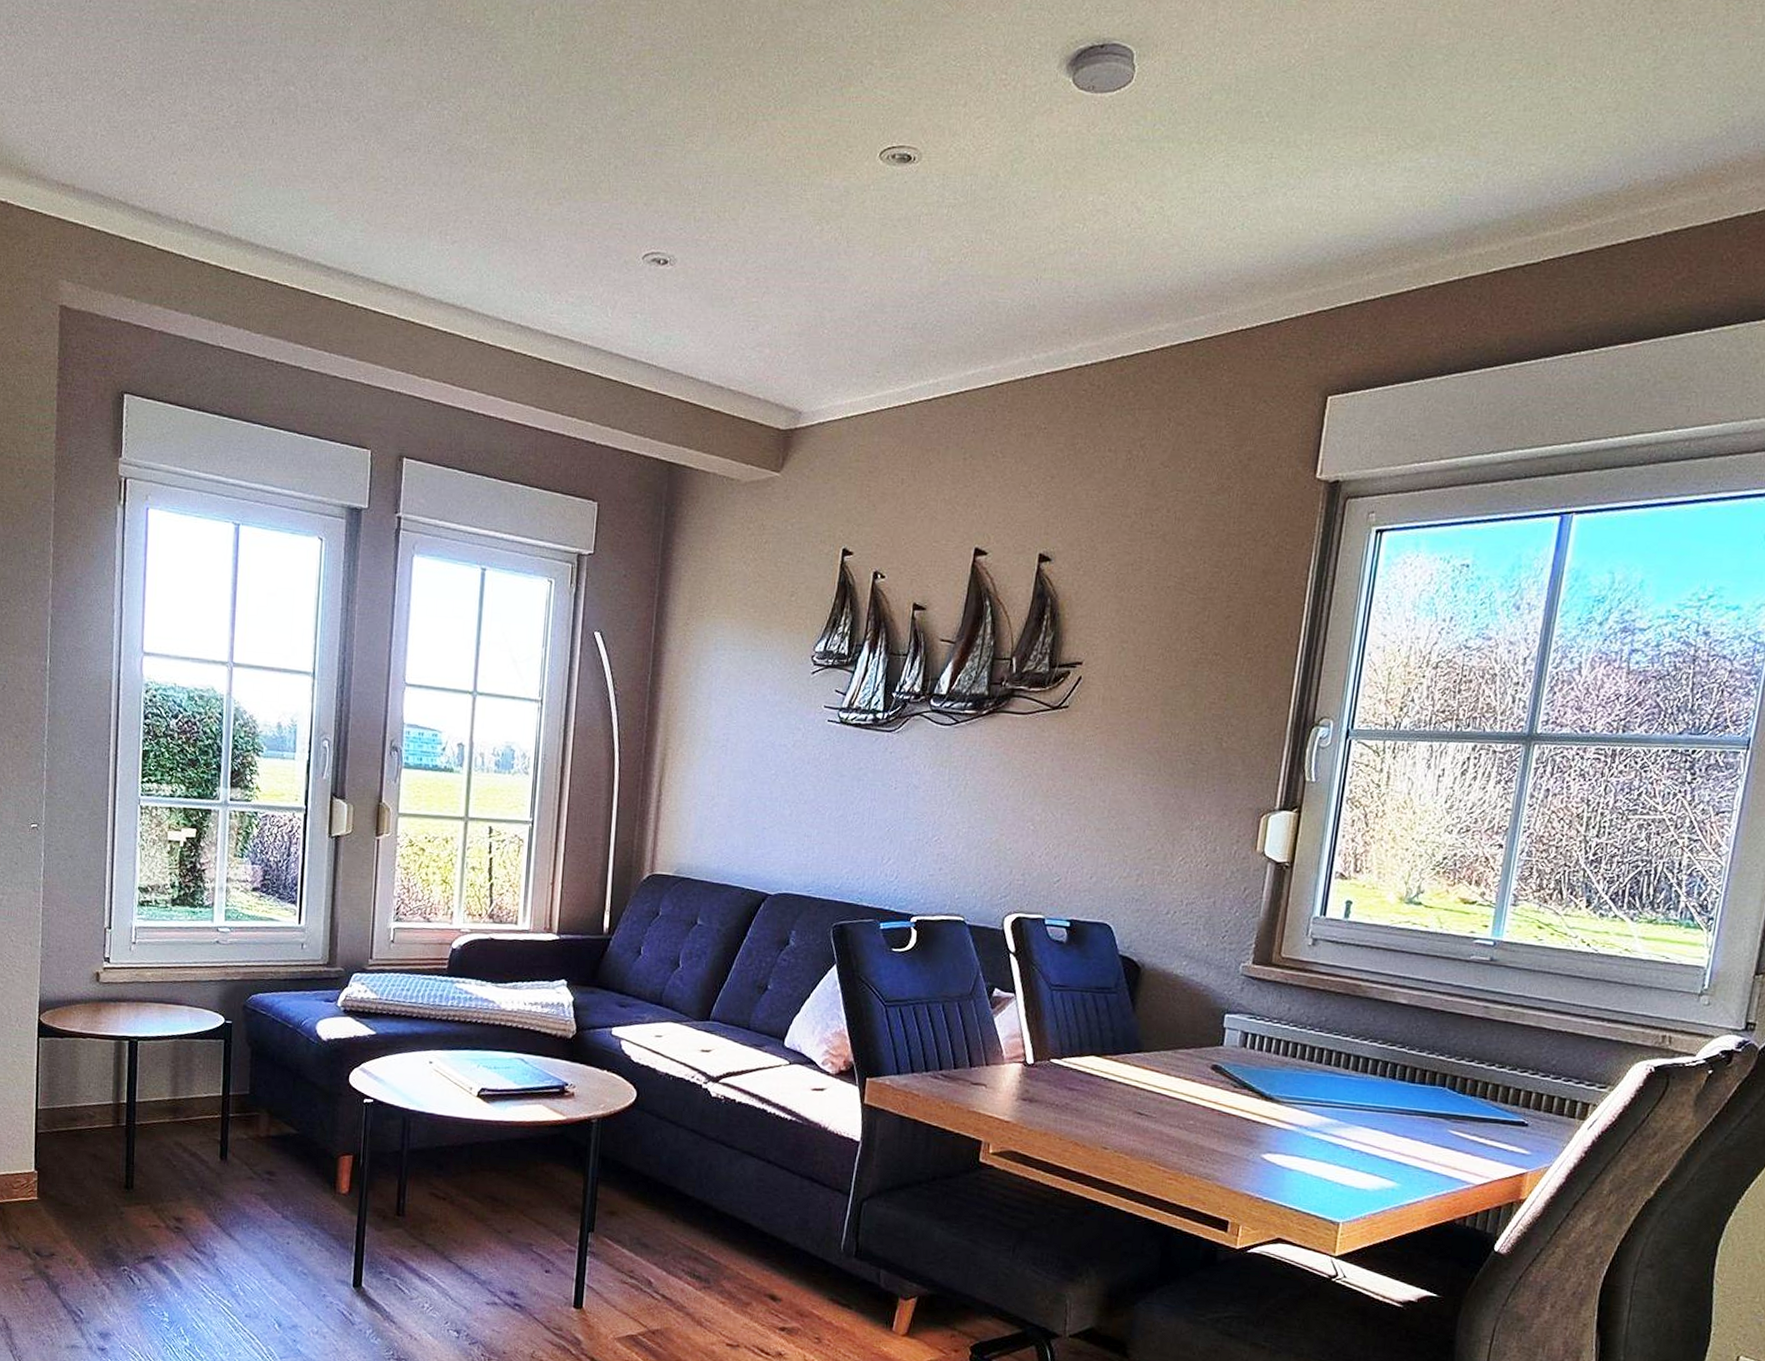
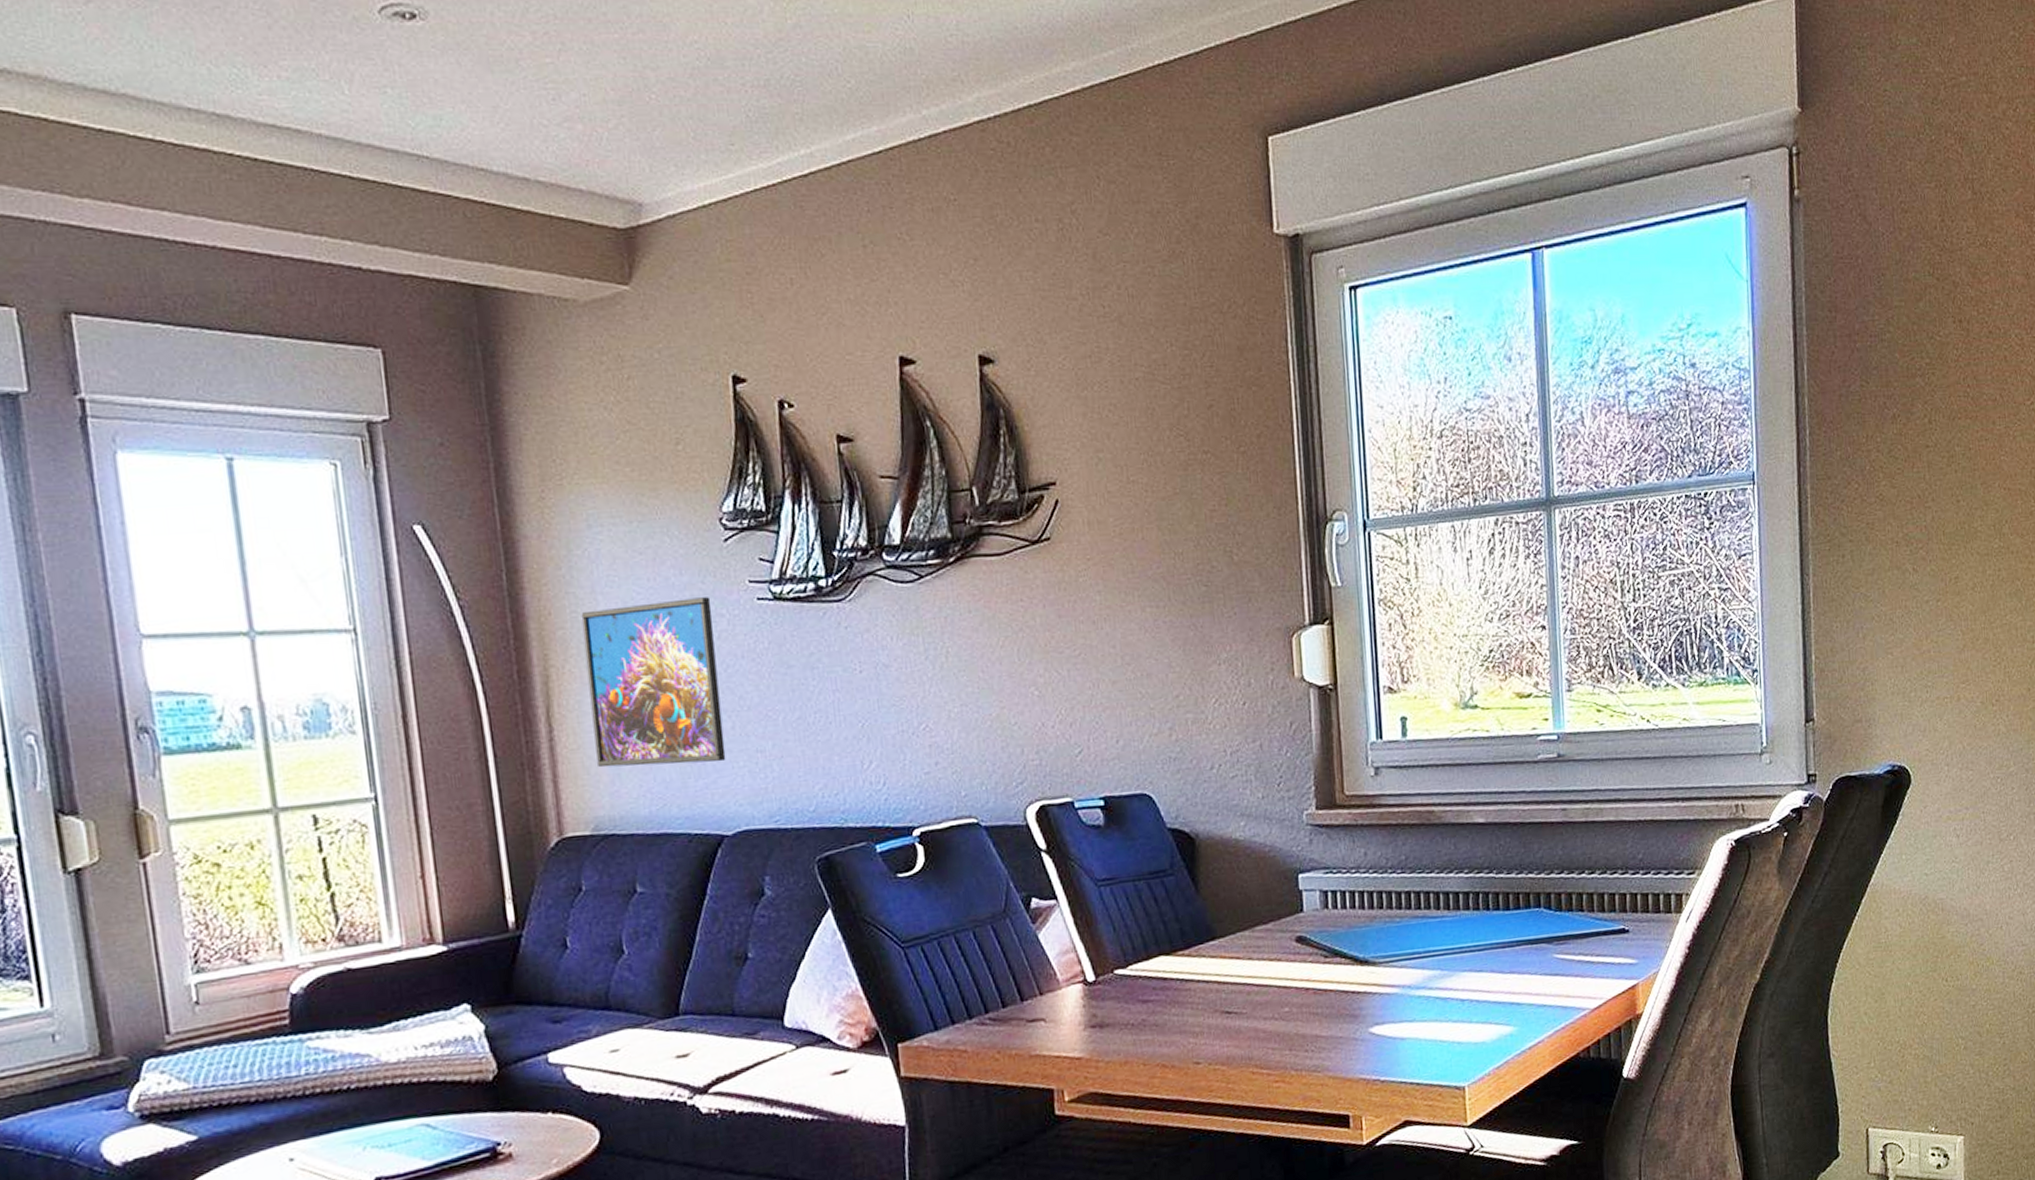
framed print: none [688,711,793,839] -> present [581,597,726,768]

